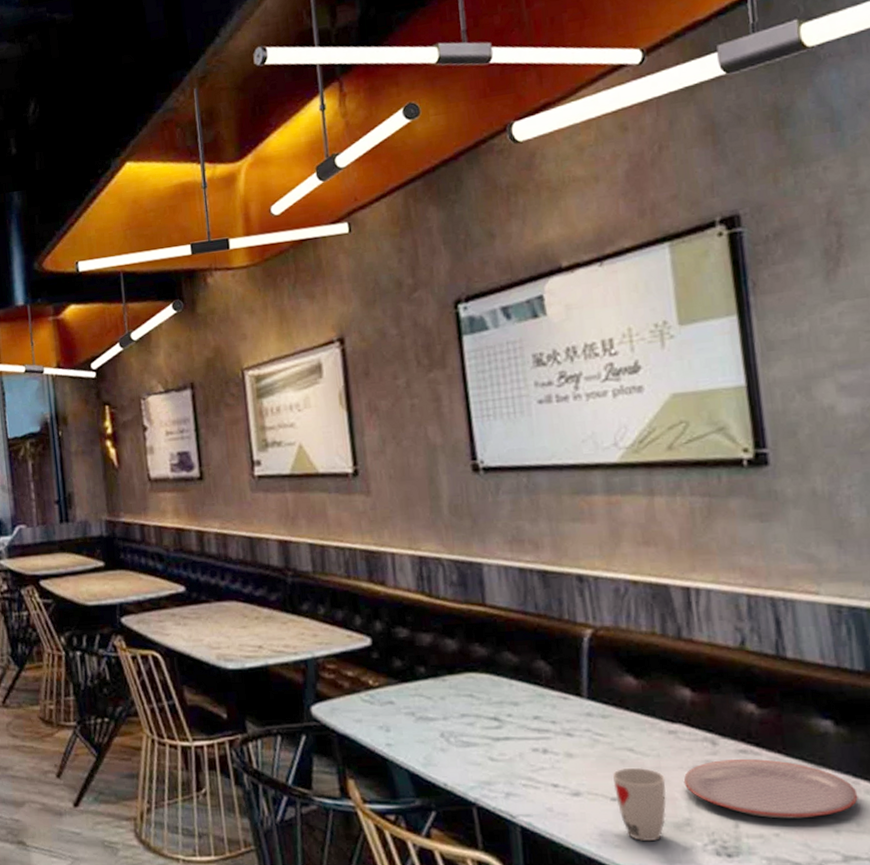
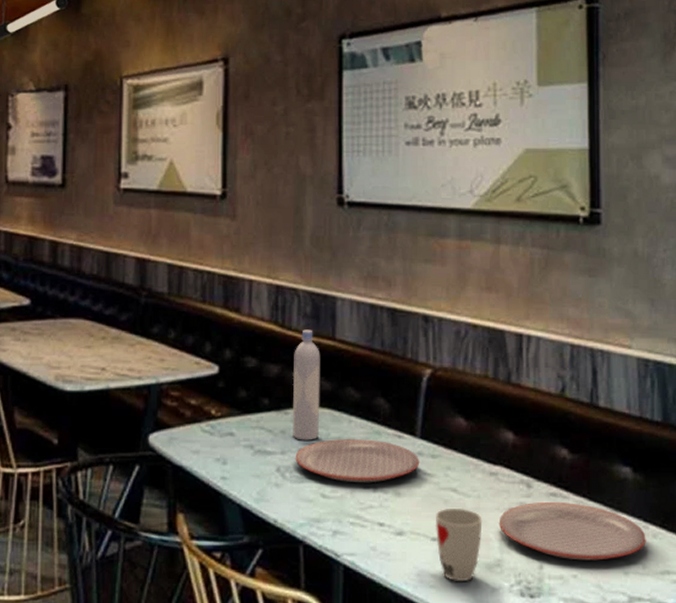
bottle: none [444,597,480,706] -> present [293,329,321,440]
plate: none [458,702,590,746] -> present [295,439,420,483]

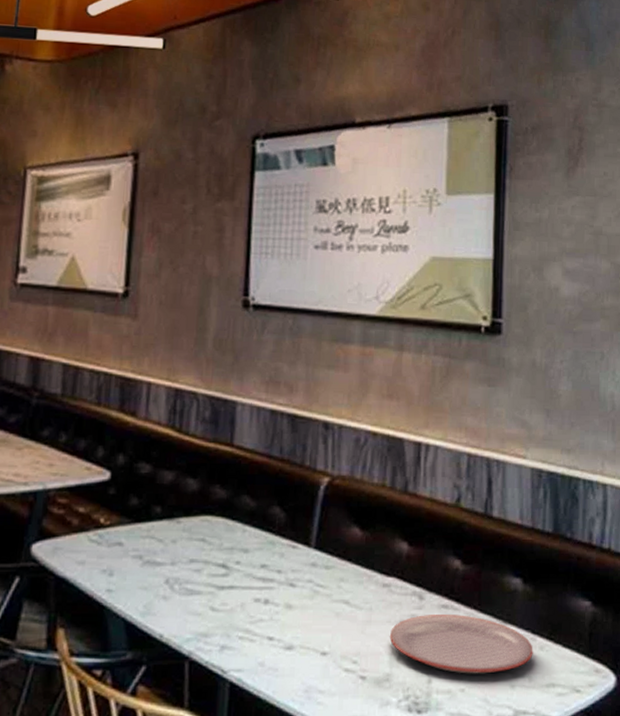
bottle: present [293,329,321,440] -> none [184,435,217,551]
plate: present [295,439,420,483] -> none [185,550,314,596]
cup: present [435,507,483,581] -> none [325,620,374,697]

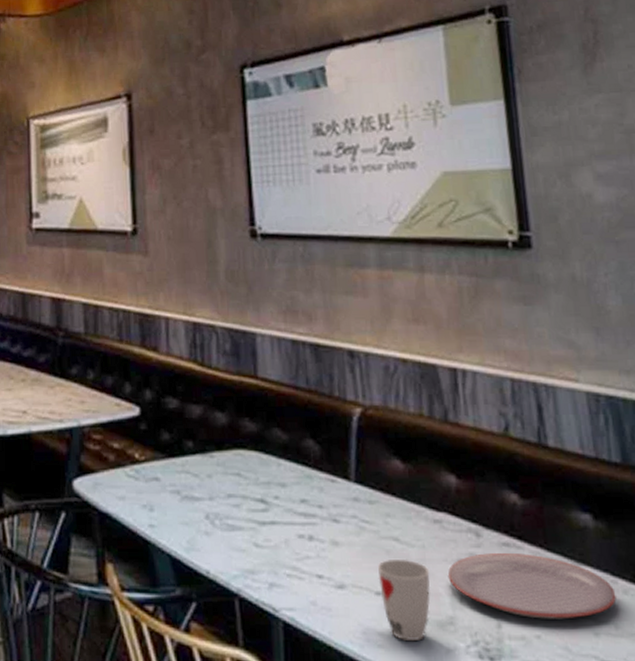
cup: none [325,620,374,697] -> present [378,558,431,641]

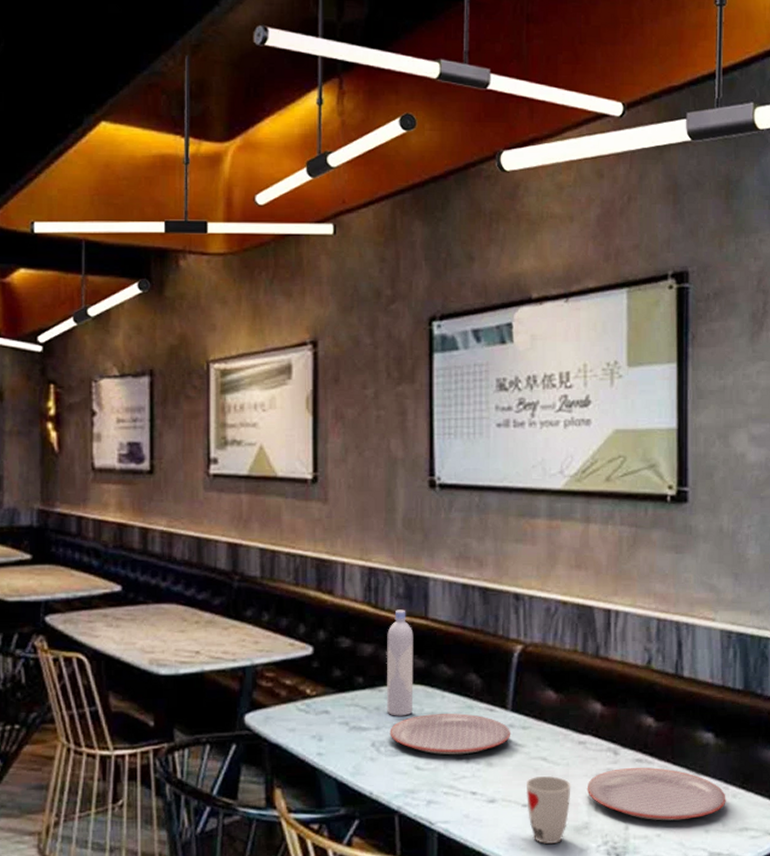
bottle: none [215,367,247,485] -> present [387,609,414,716]
plate: none [224,484,357,532] -> present [389,713,511,755]

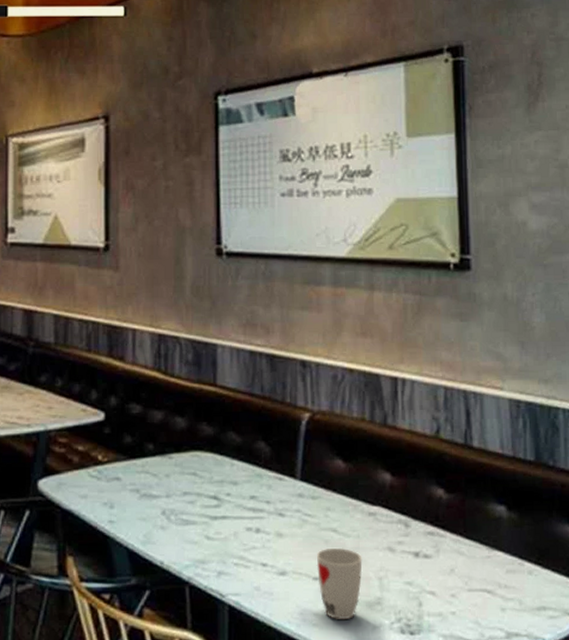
bottle: present [387,609,414,716] -> none [177,376,203,484]
plate: present [389,713,511,755] -> none [180,482,301,525]
plate: present [586,767,726,821] -> none [378,540,522,598]

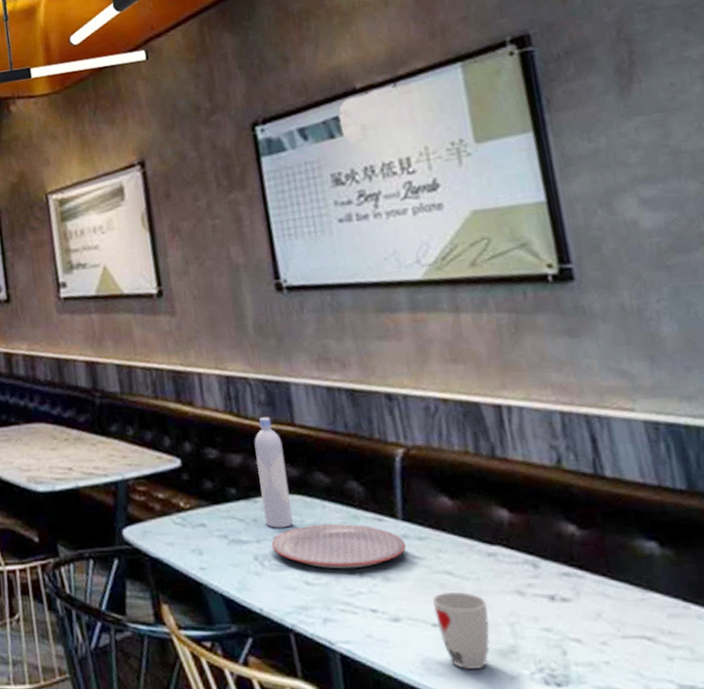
bottle: none [177,376,203,484] -> present [254,417,293,528]
plate: none [180,482,301,525] -> present [271,524,407,569]

